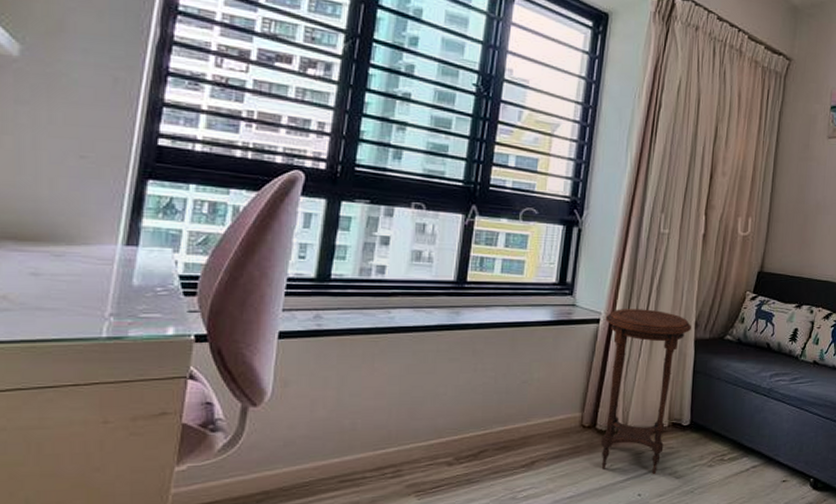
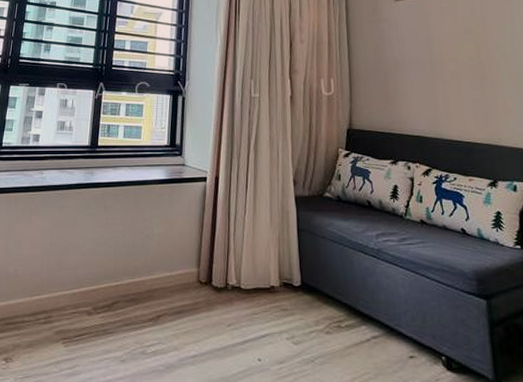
side table: present [601,309,692,474] -> none [211,167,291,338]

